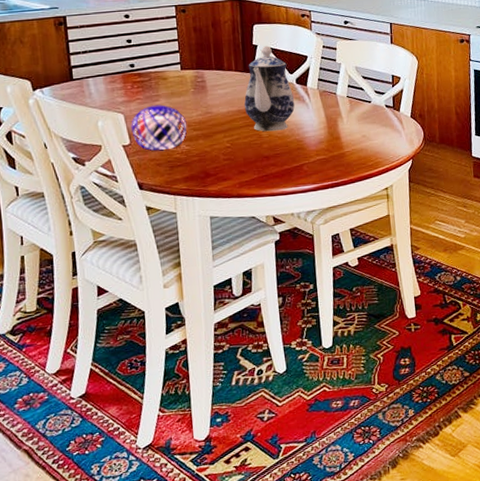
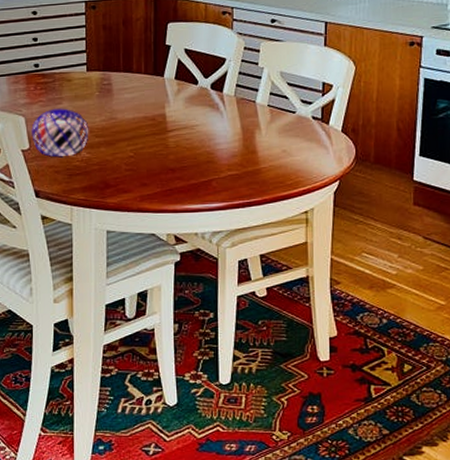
teapot: present [244,46,295,132] -> none [151,46,207,142]

